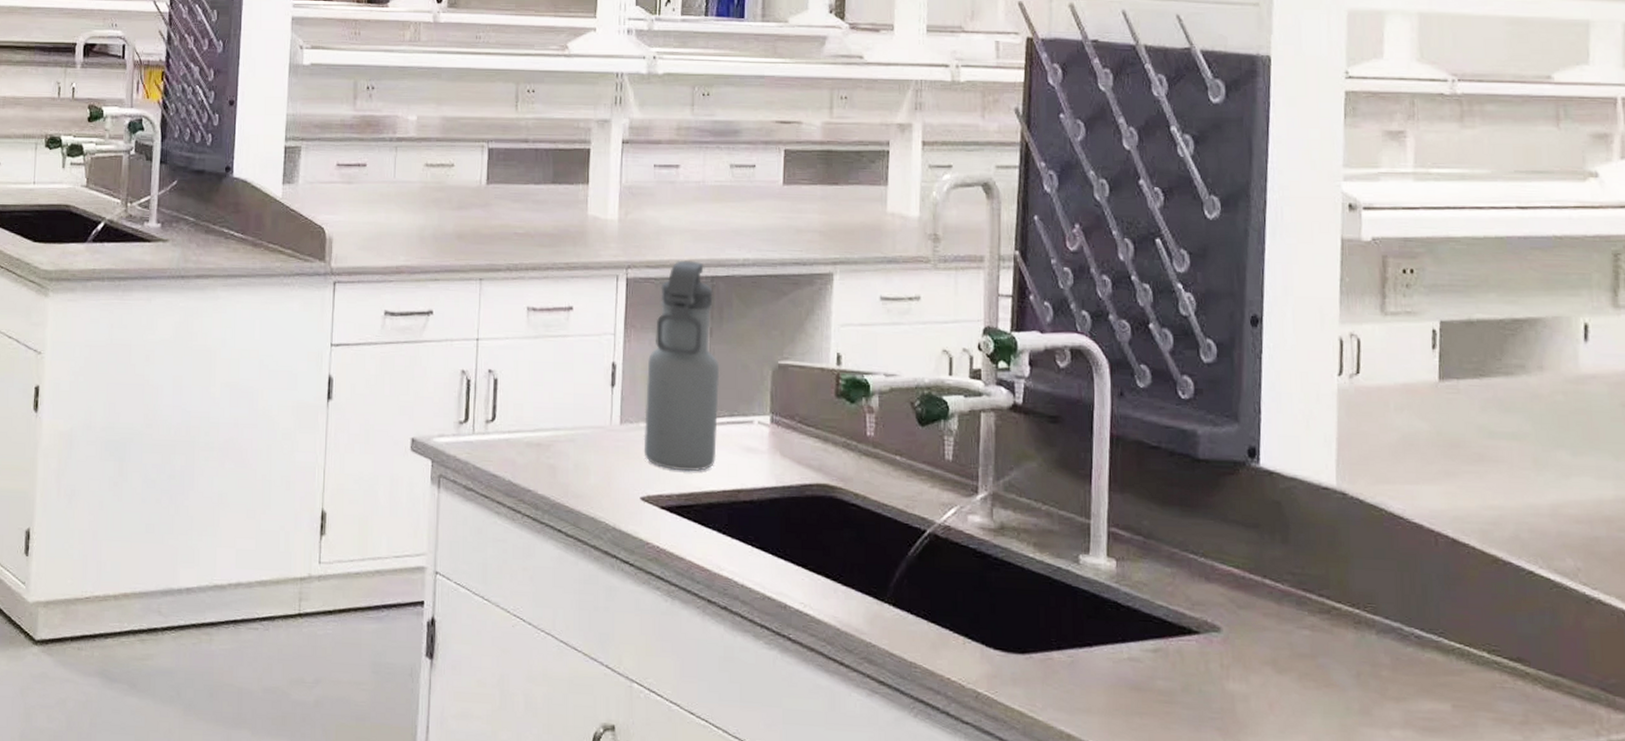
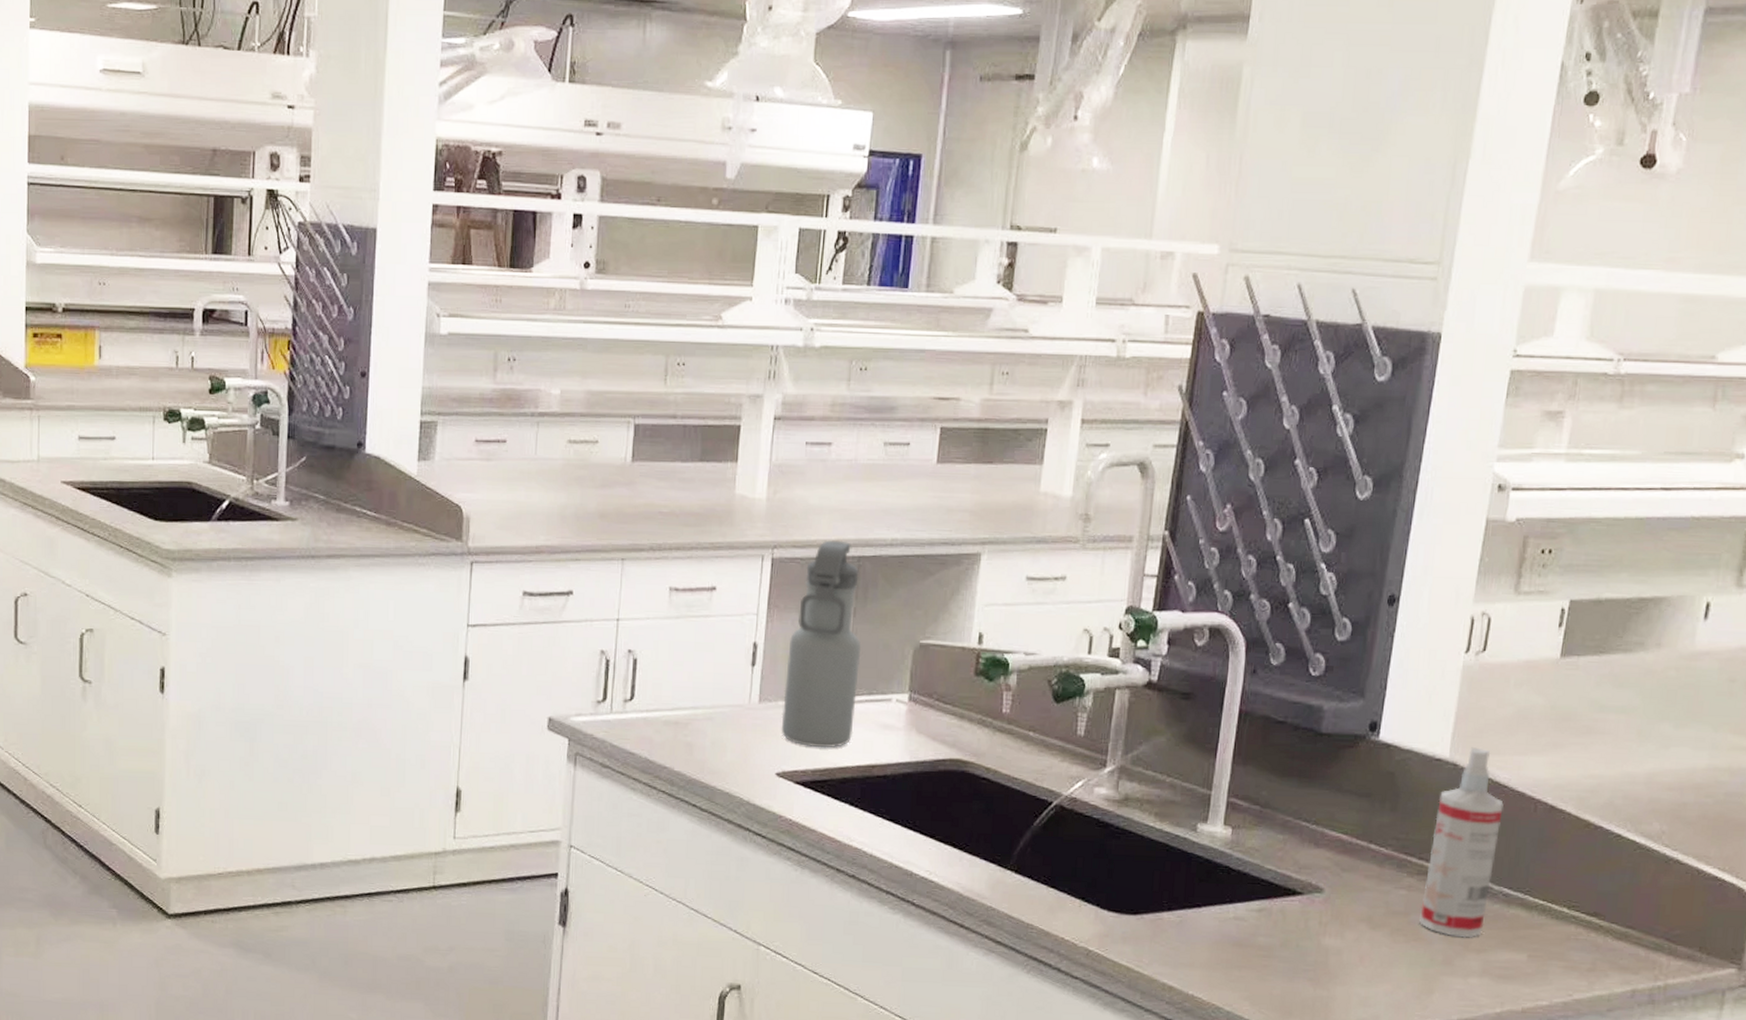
spray bottle: none [1328,475,1402,684] -> present [1419,747,1504,938]

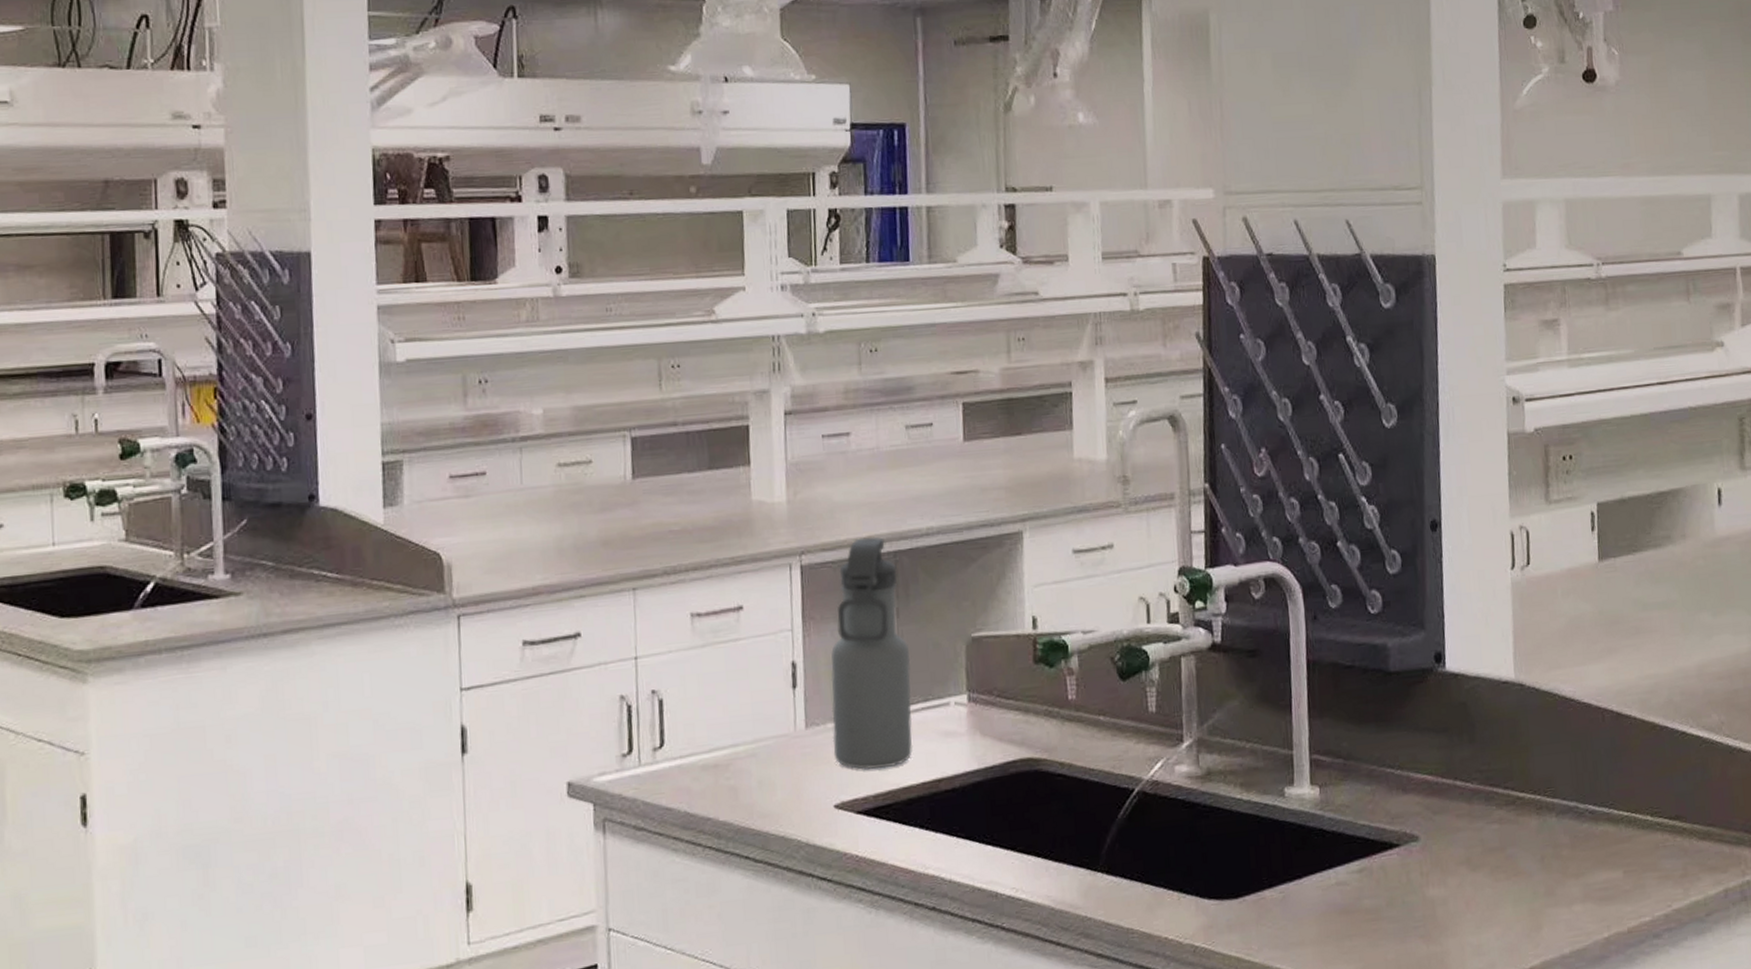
spray bottle: present [1419,747,1504,938] -> none [1512,664,1577,864]

